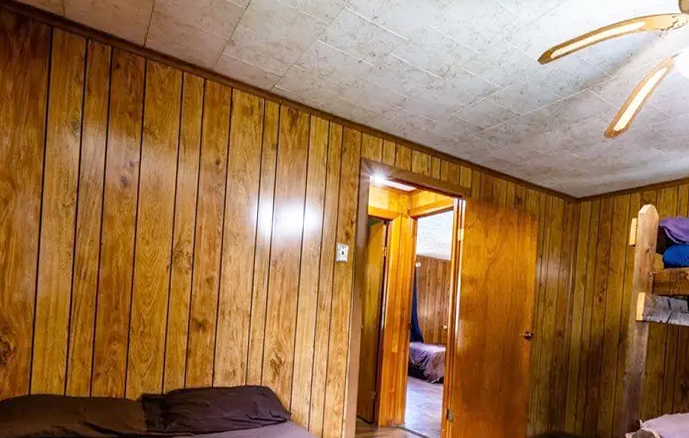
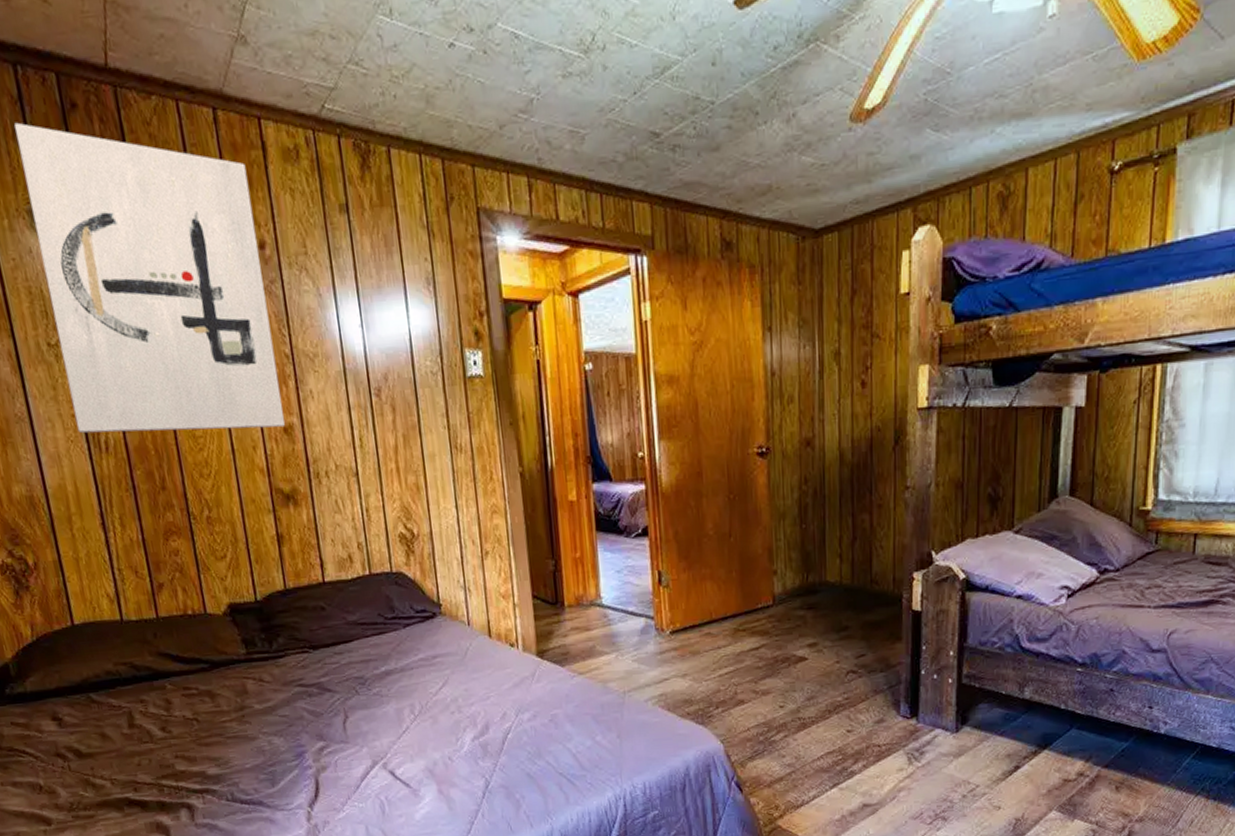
wall art: none [68,71,218,278] -> present [14,122,285,433]

